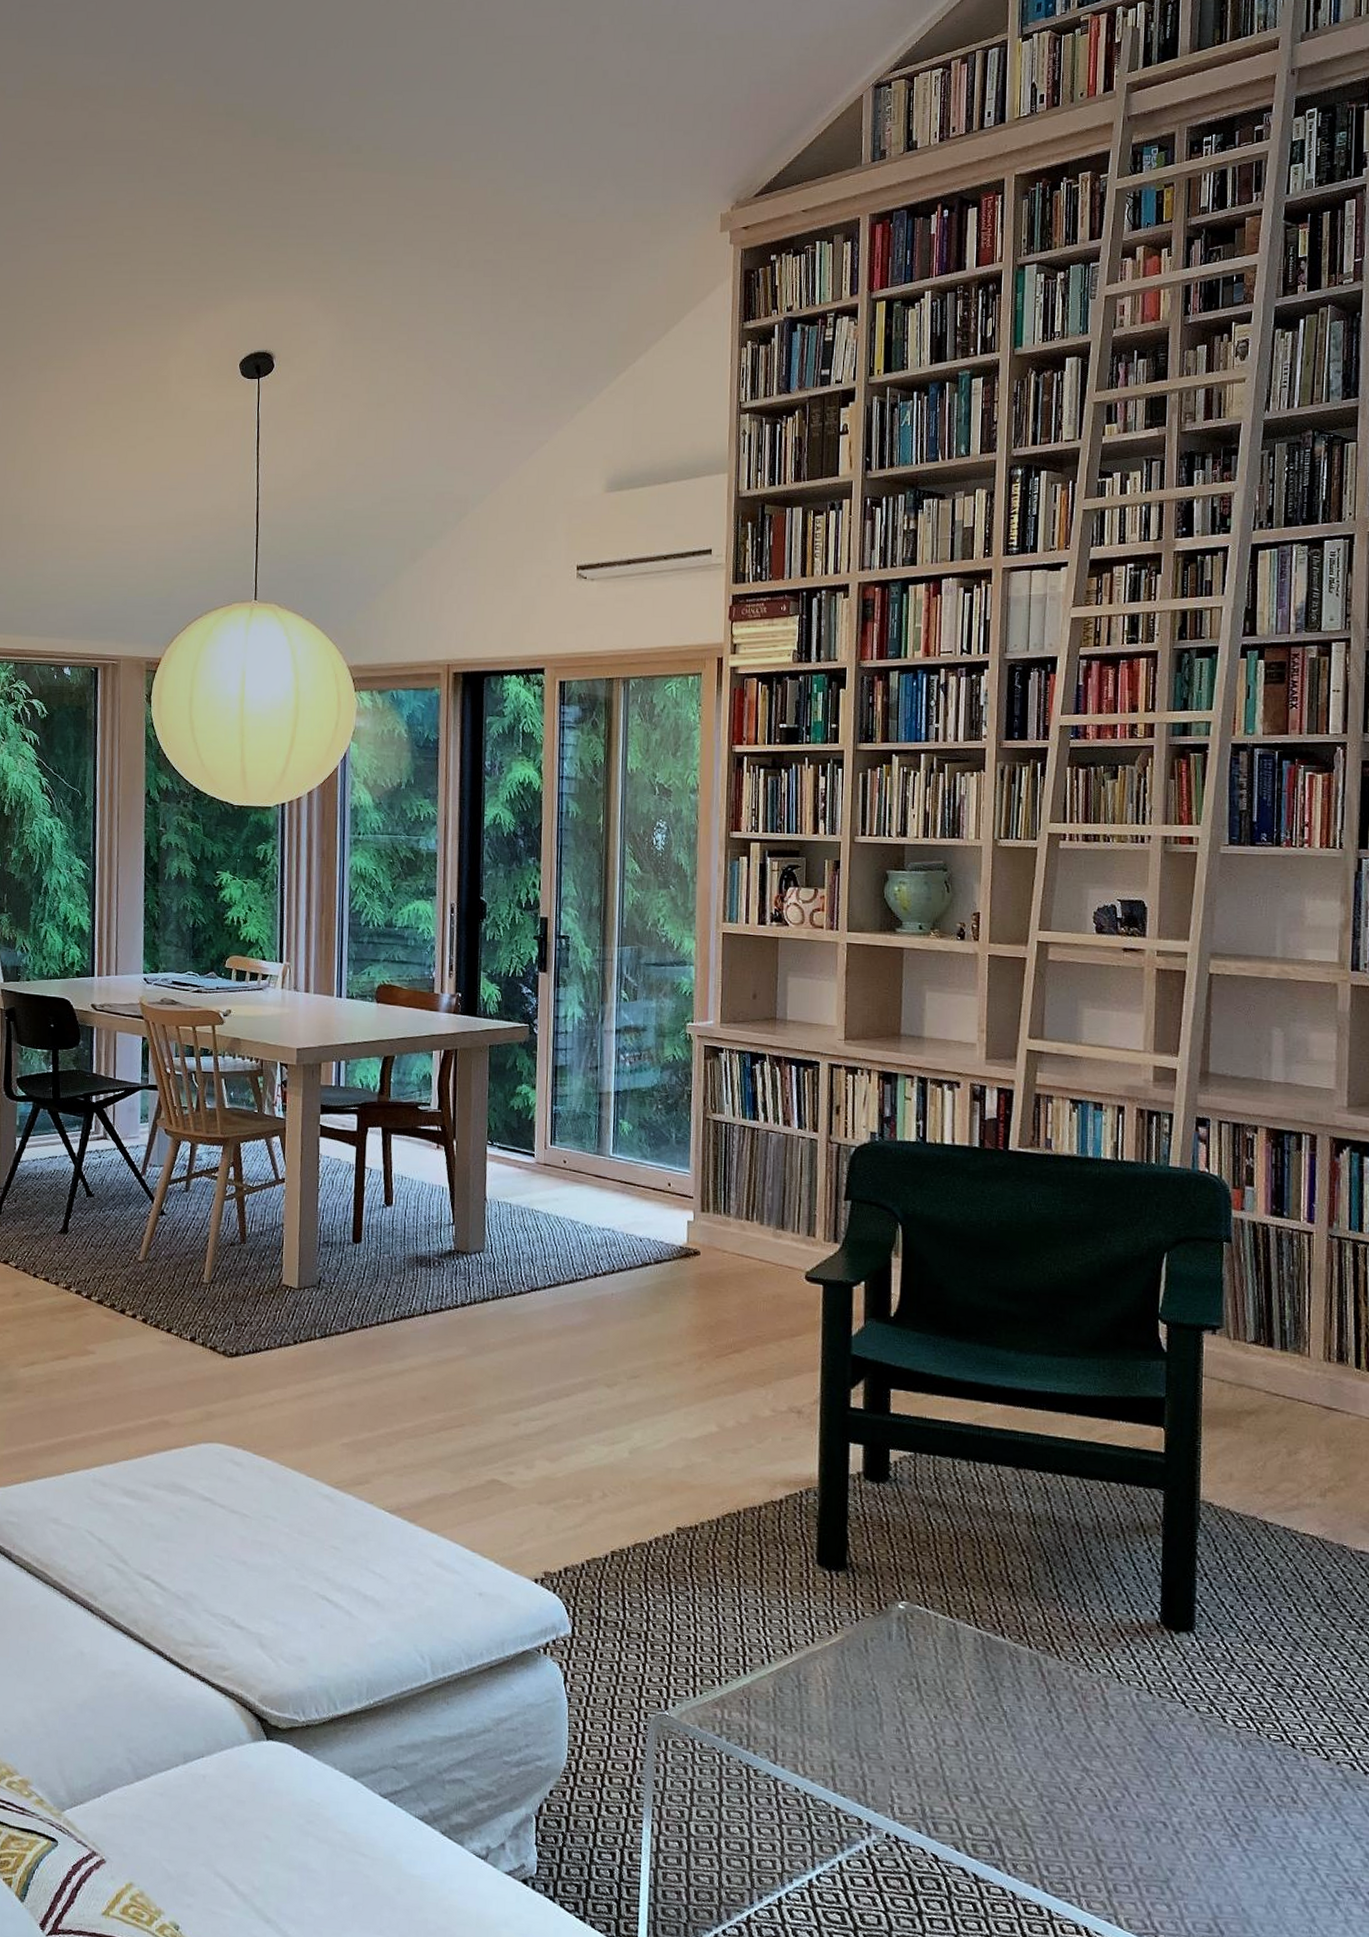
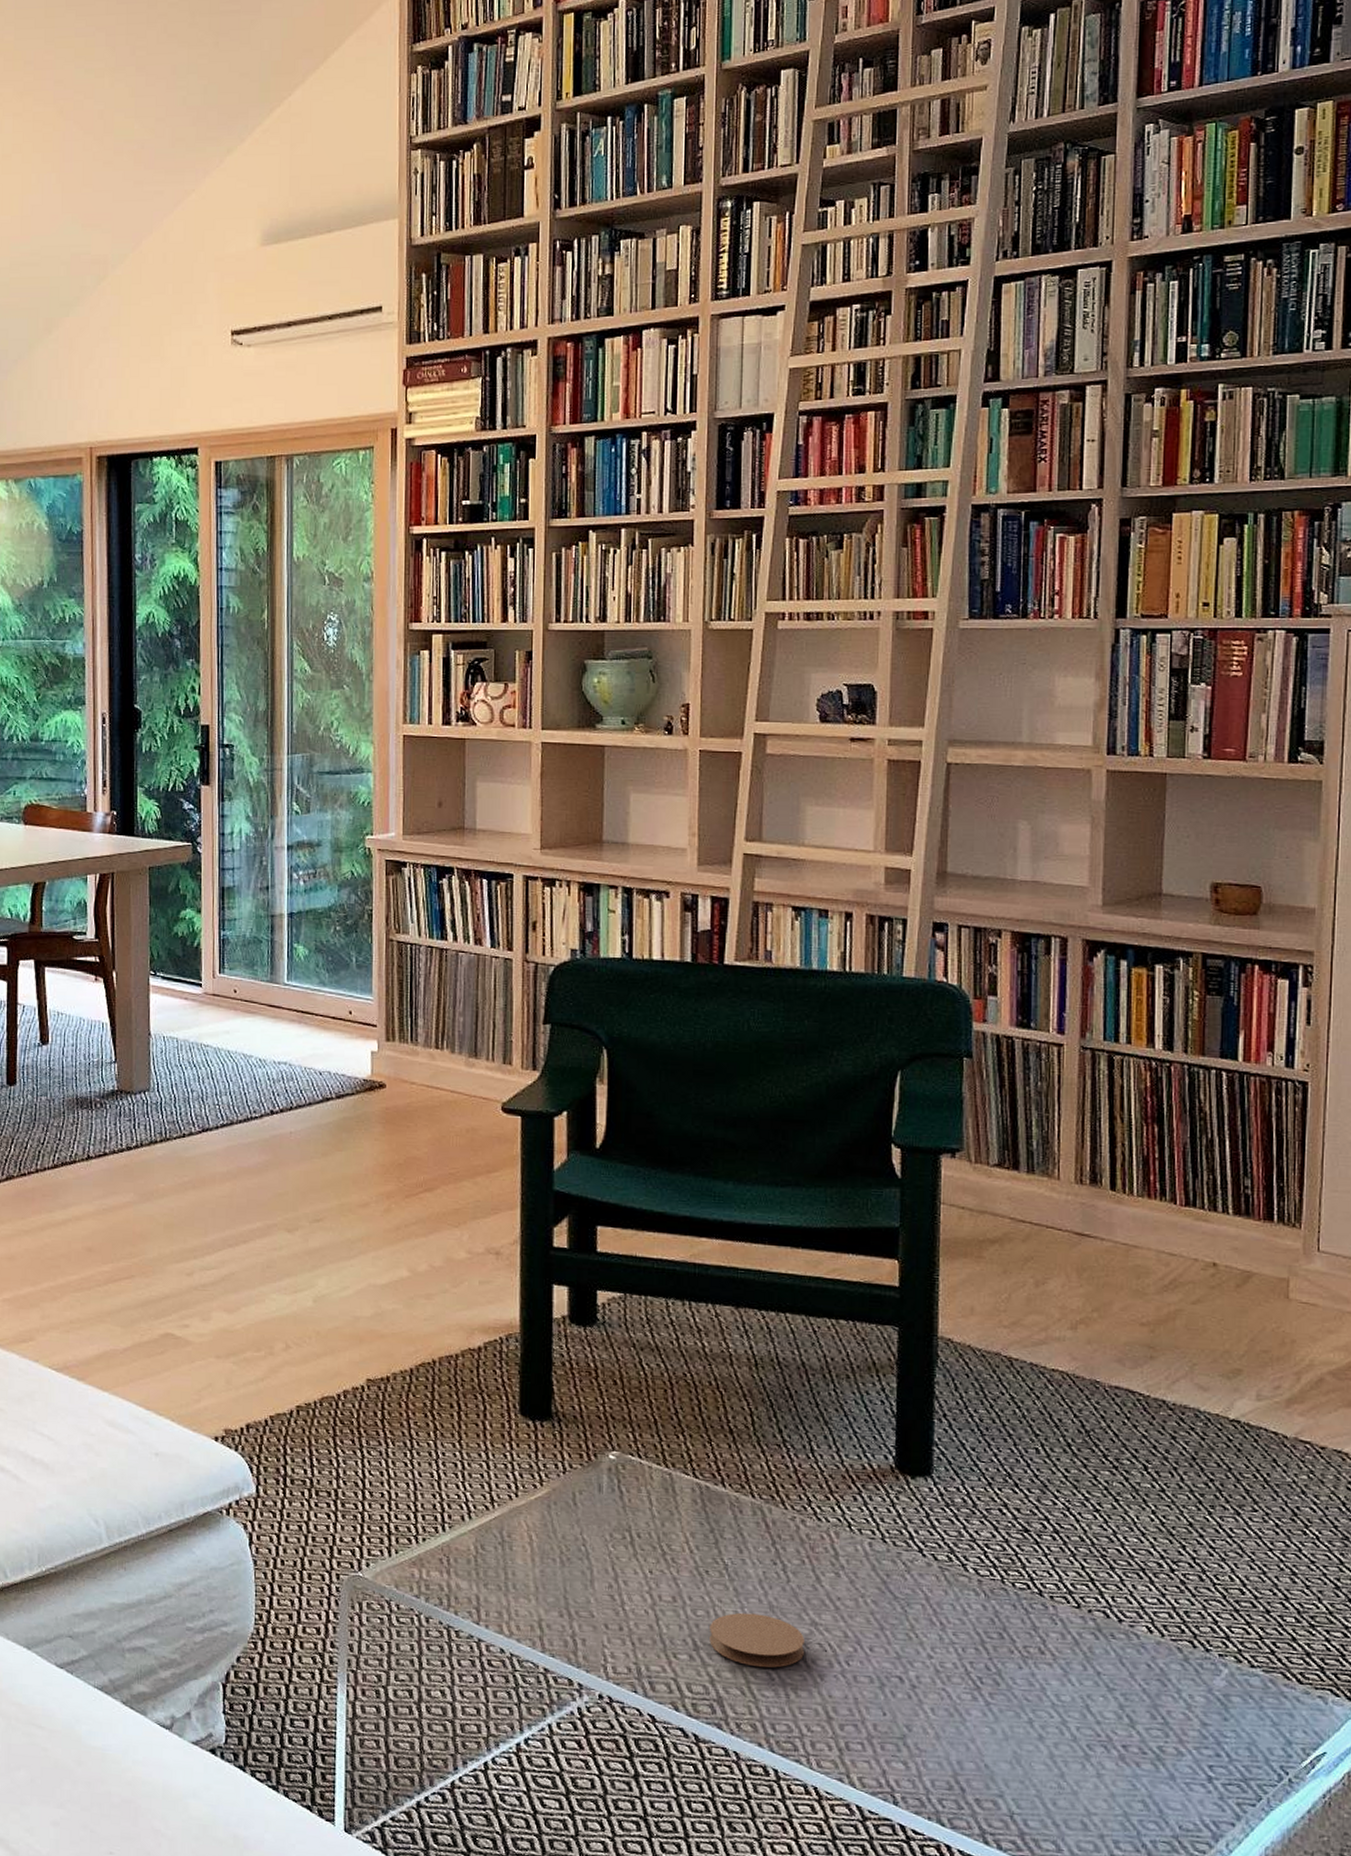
coaster: none [989,1757,1077,1812] -> present [709,1612,805,1668]

